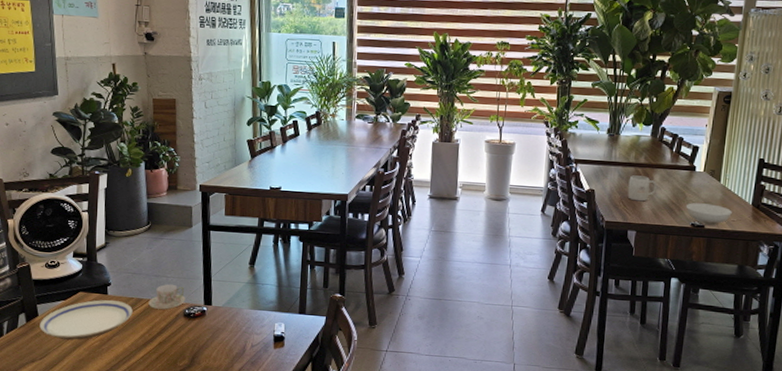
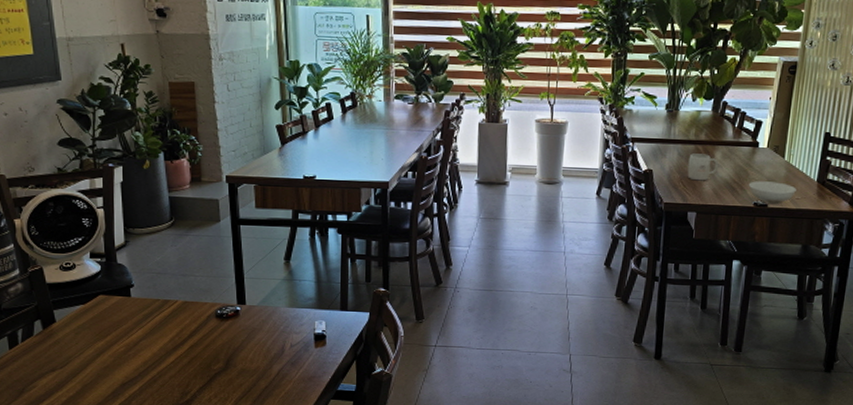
plate: present [40,300,133,340] -> none [58,303,160,346]
teacup: present [148,284,186,309] -> none [176,283,217,311]

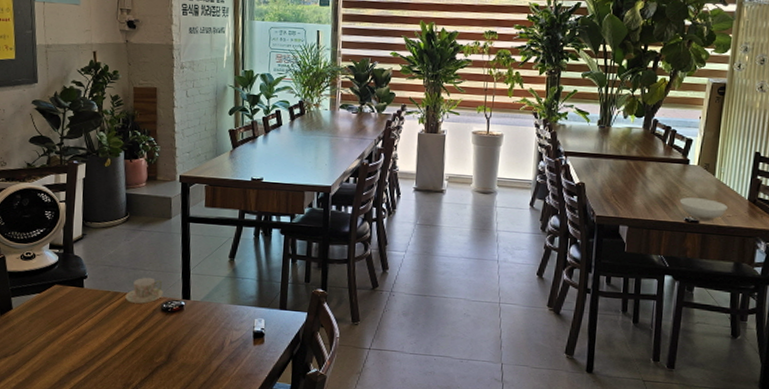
teacup: none [176,283,217,311] -> present [125,277,164,304]
mug: present [687,153,718,181] -> none [619,168,649,196]

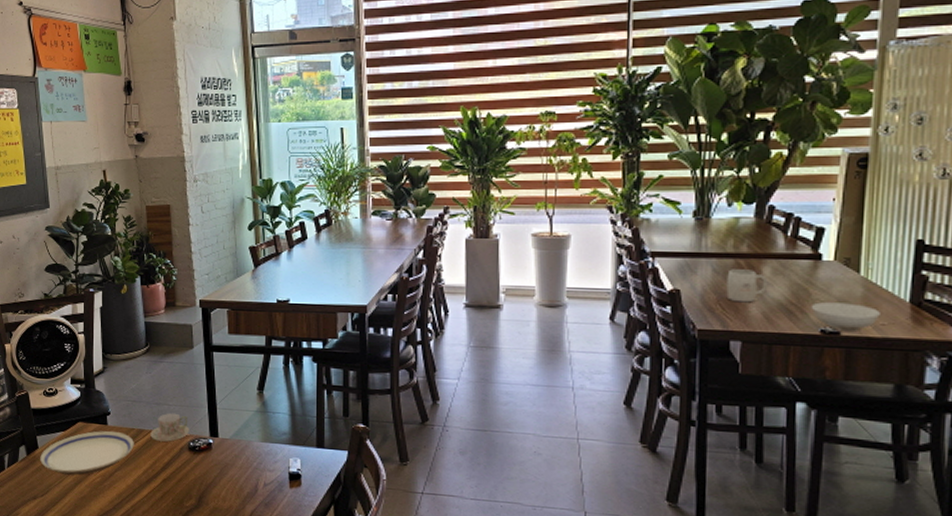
plate: none [13,293,109,335] -> present [40,431,134,476]
mug: none [619,168,649,196] -> present [726,269,767,303]

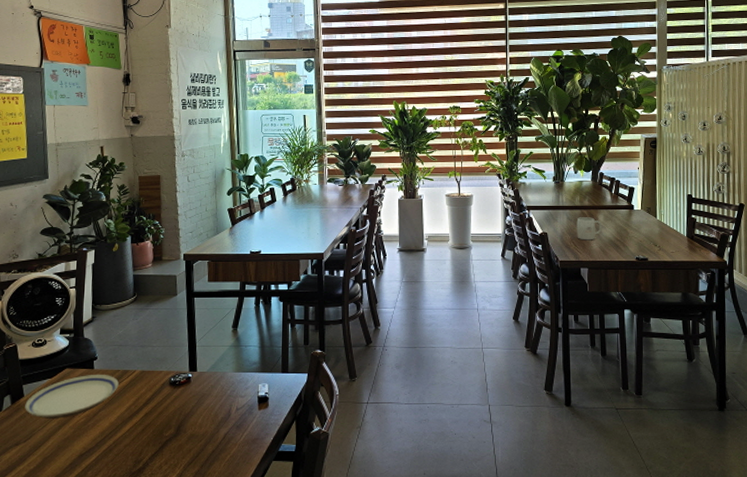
teacup: present [150,413,190,442] -> none [134,353,171,379]
bowl: present [811,302,880,331] -> none [629,238,670,257]

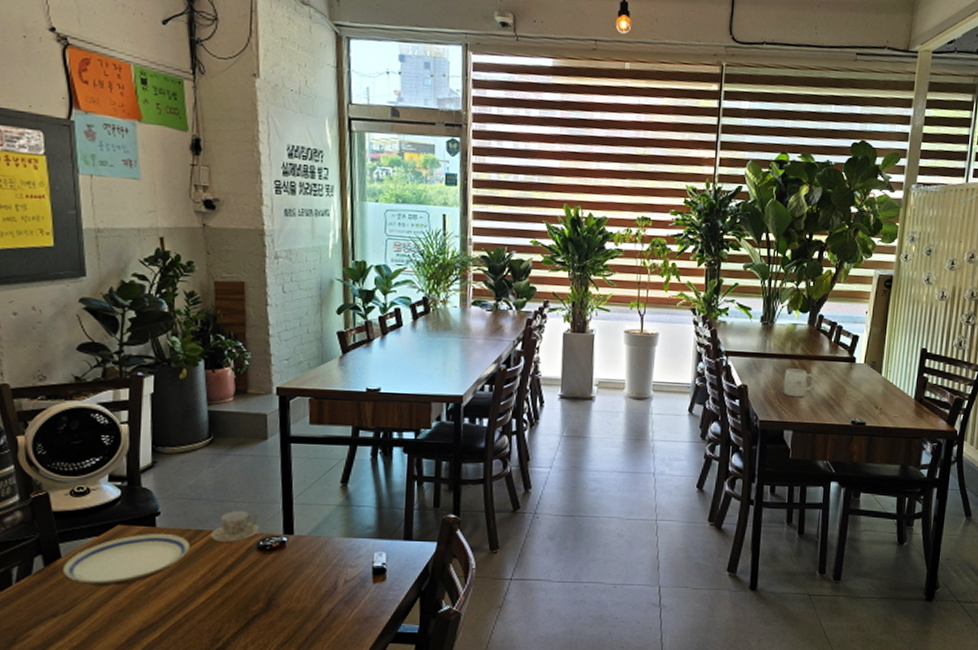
teacup: none [134,353,171,379] -> present [211,510,260,542]

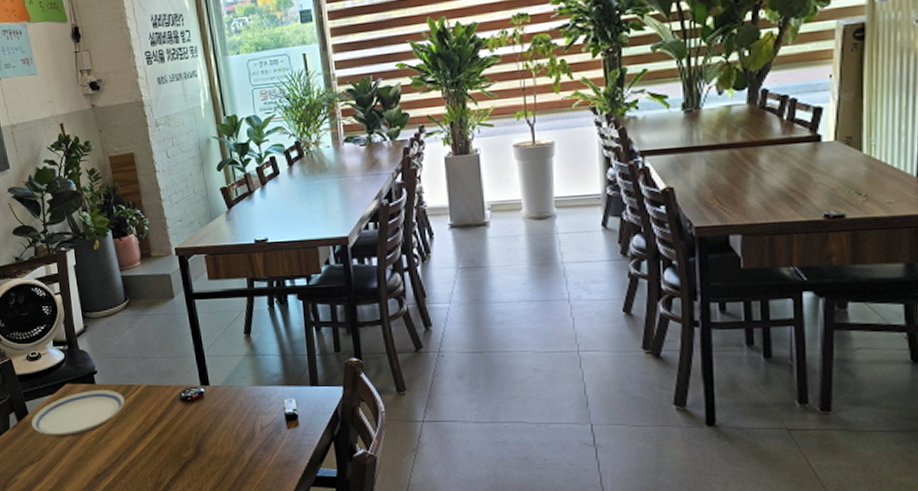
teacup: present [211,510,260,542] -> none [140,365,180,395]
mug: present [783,368,815,398] -> none [722,159,765,195]

